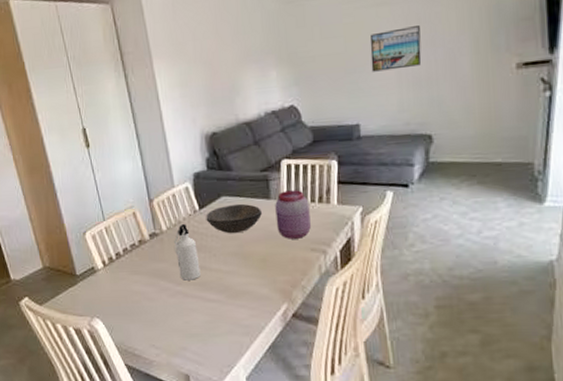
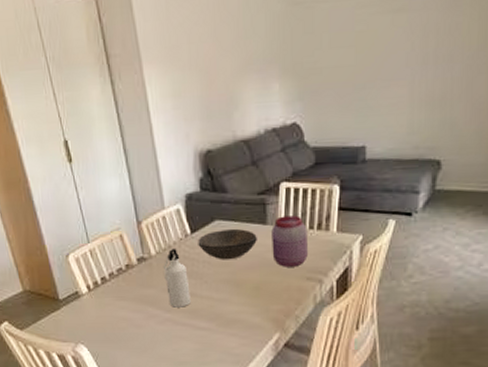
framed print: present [370,26,422,72] -> none [382,37,438,89]

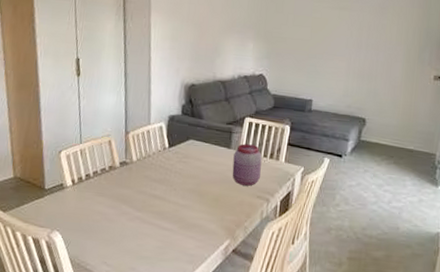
water bottle: present [163,249,191,308] -> none [140,158,161,209]
bowl: present [198,228,258,260] -> none [173,148,223,174]

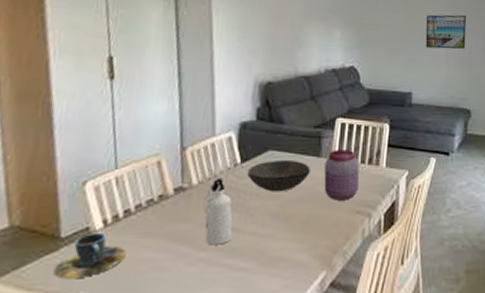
cup: none [40,188,87,219] -> present [53,232,126,280]
water bottle: none [140,158,161,209] -> present [203,179,233,245]
bowl: none [173,148,223,174] -> present [247,159,311,192]
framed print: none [328,30,369,63] -> present [425,15,466,49]

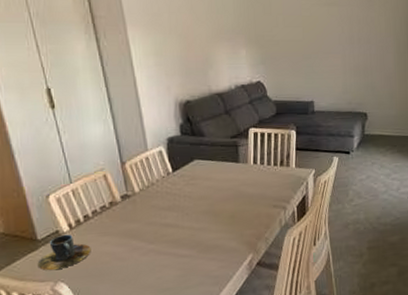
water bottle: present [203,179,233,245] -> none [146,186,173,239]
bowl: present [247,159,311,192] -> none [179,166,232,194]
jar: present [324,150,359,200] -> none [243,155,273,198]
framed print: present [425,15,466,49] -> none [322,26,360,59]

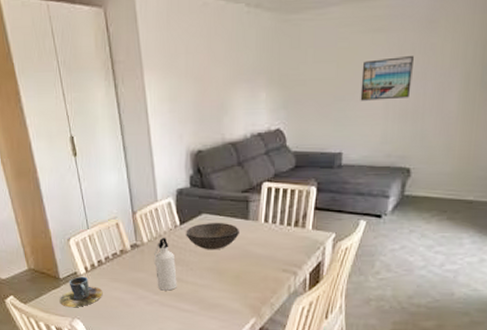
water bottle: none [146,186,173,239] -> present [153,238,177,291]
bowl: none [179,166,232,194] -> present [186,222,241,250]
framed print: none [322,26,360,59] -> present [360,56,414,101]

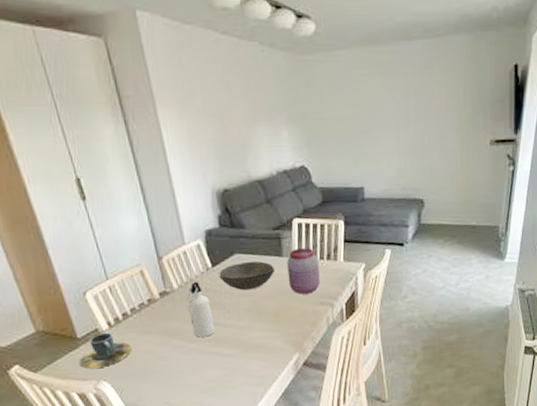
jar: none [252,213,285,259] -> present [287,248,320,294]
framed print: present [360,56,414,101] -> none [374,98,417,139]

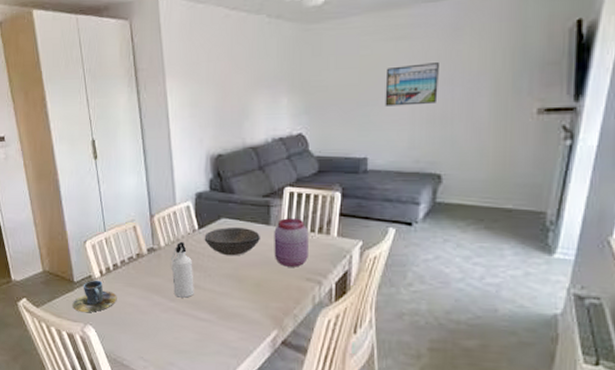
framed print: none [374,98,417,139] -> present [385,63,439,106]

